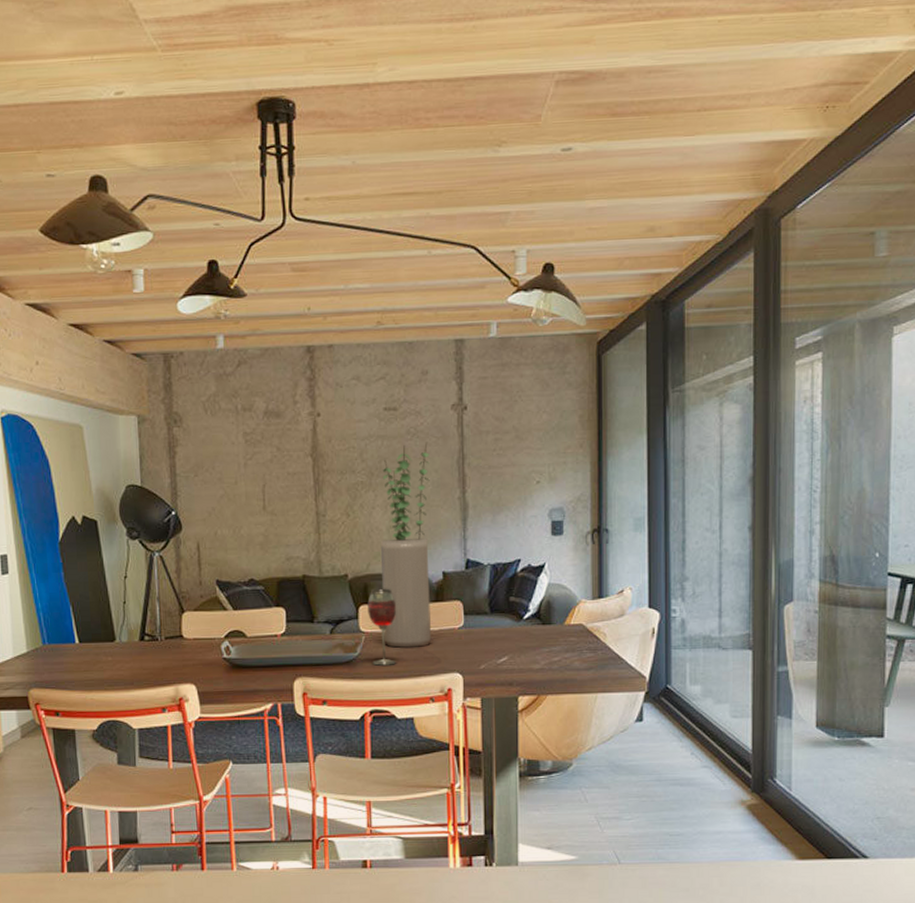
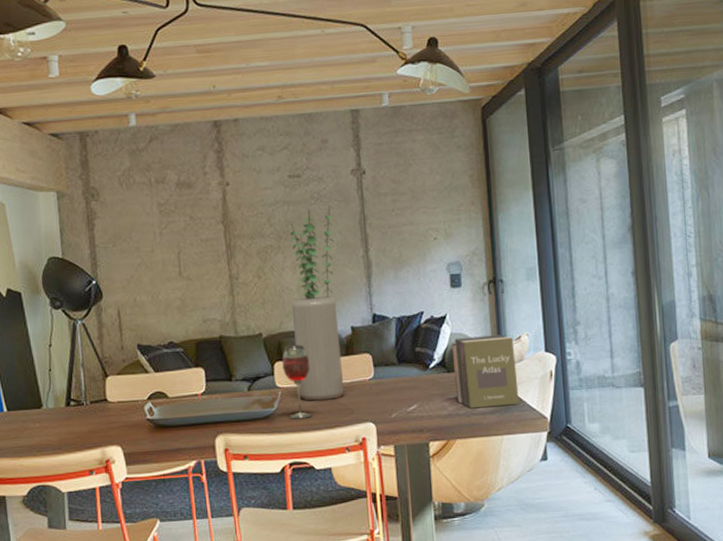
books: none [548,587,617,664] -> present [451,334,519,409]

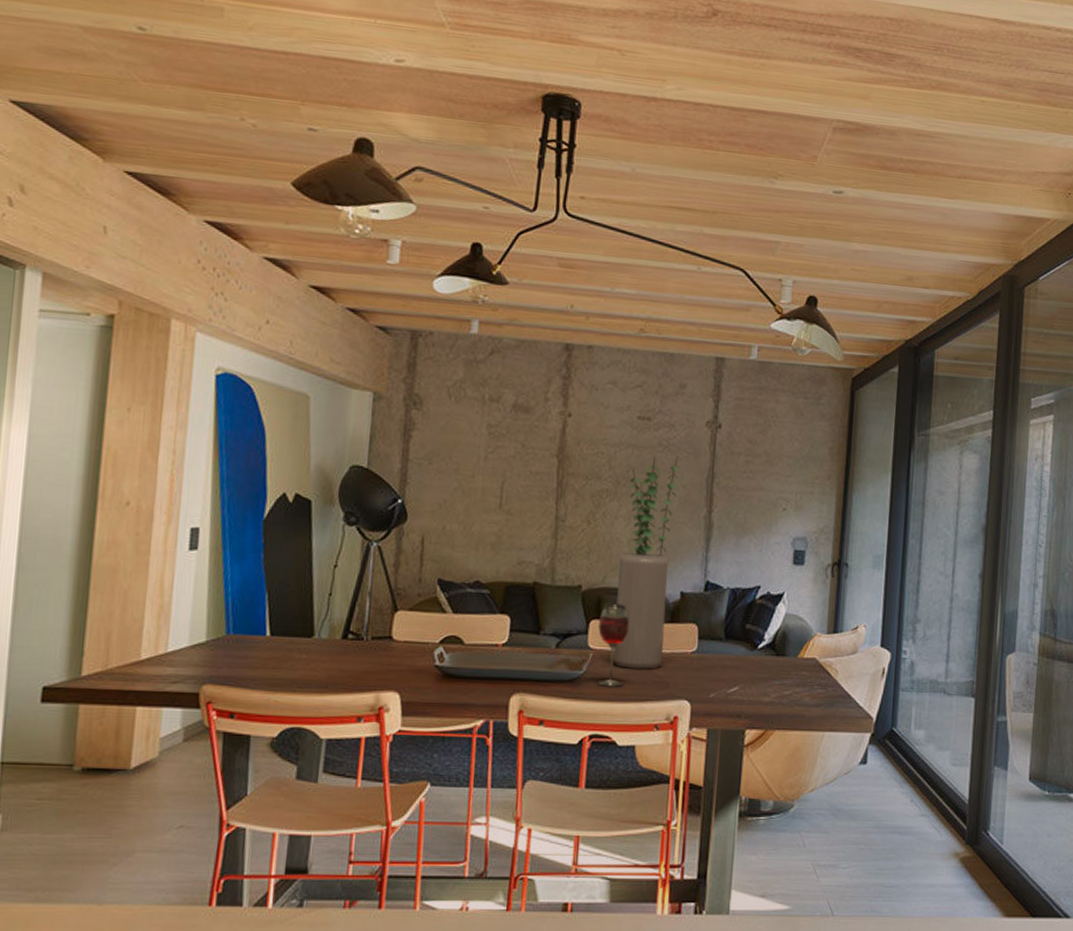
books: present [451,334,519,409] -> none [781,619,850,700]

